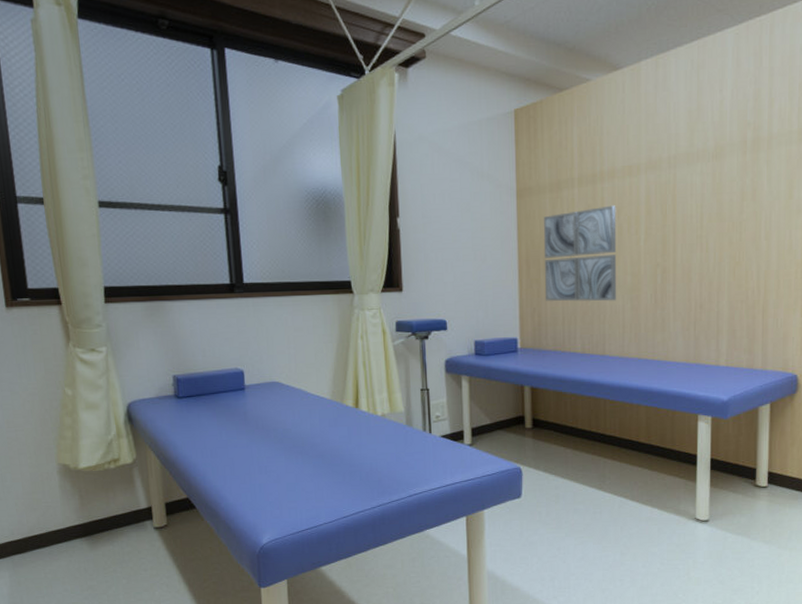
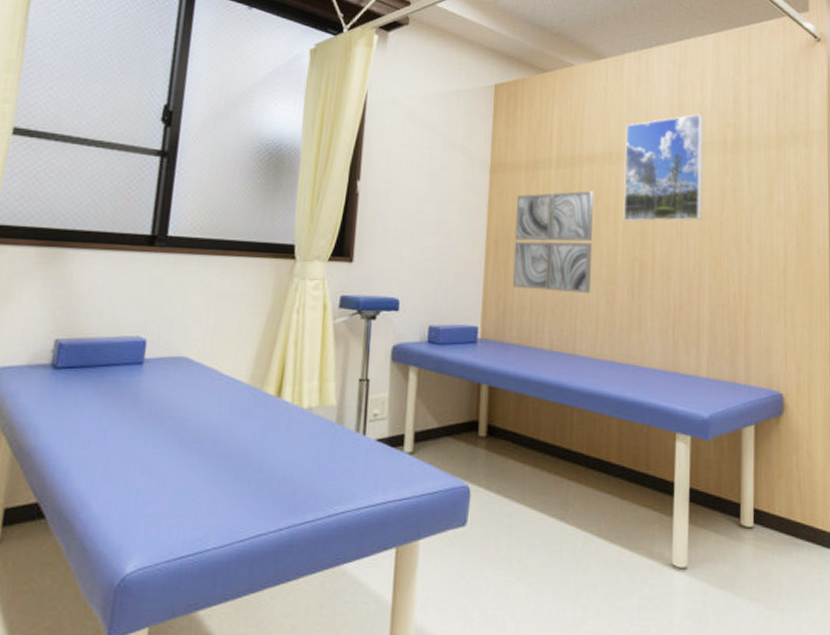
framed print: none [644,116,723,231] -> present [623,114,704,222]

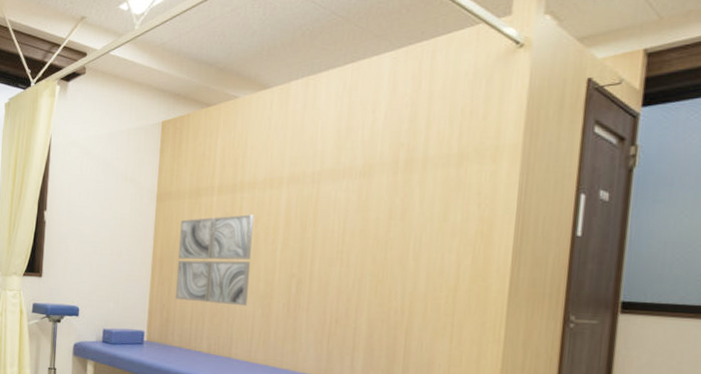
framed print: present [623,114,704,222] -> none [282,135,373,242]

